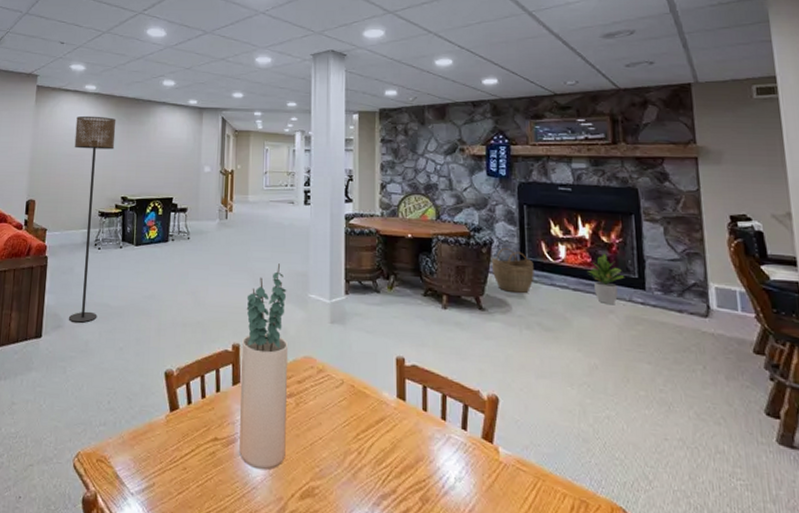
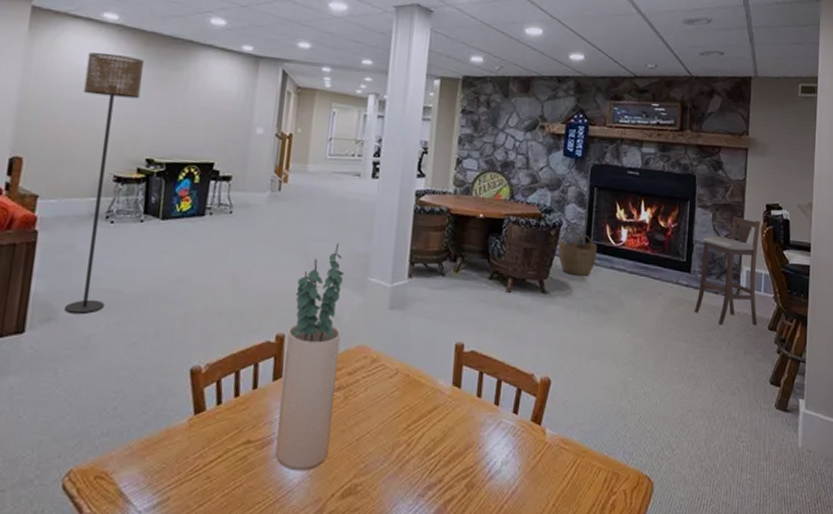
potted plant: present [588,253,625,305] -> none [644,237,675,287]
bar stool: none [655,229,739,349] -> present [694,216,761,326]

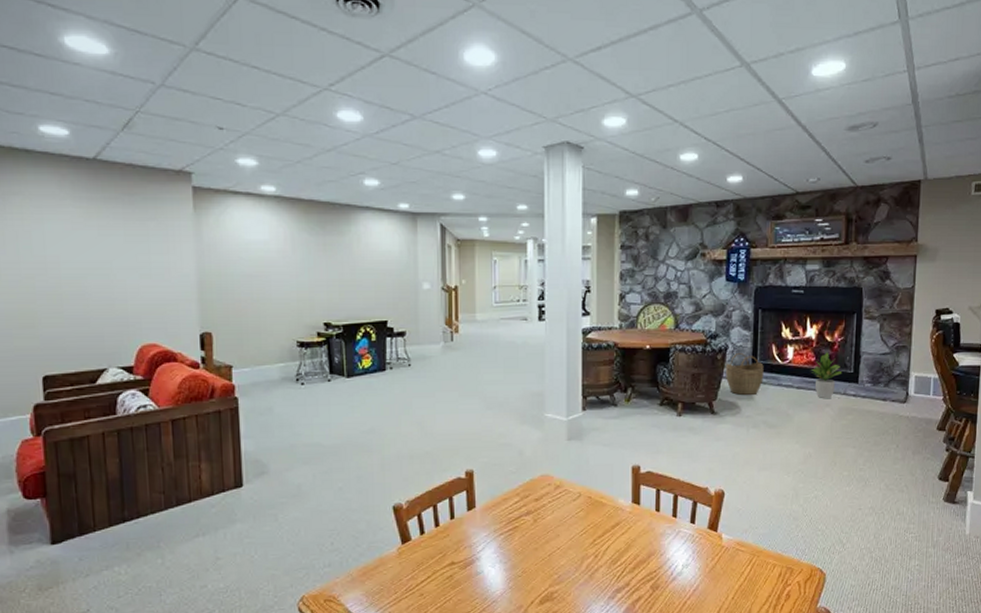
floor lamp: present [65,52,145,314] -> none [253,225,309,467]
vase: present [275,243,345,471] -> none [475,385,525,585]
potted plant: none [644,237,675,287] -> present [811,352,843,399]
bar stool: present [694,216,761,326] -> none [862,324,930,430]

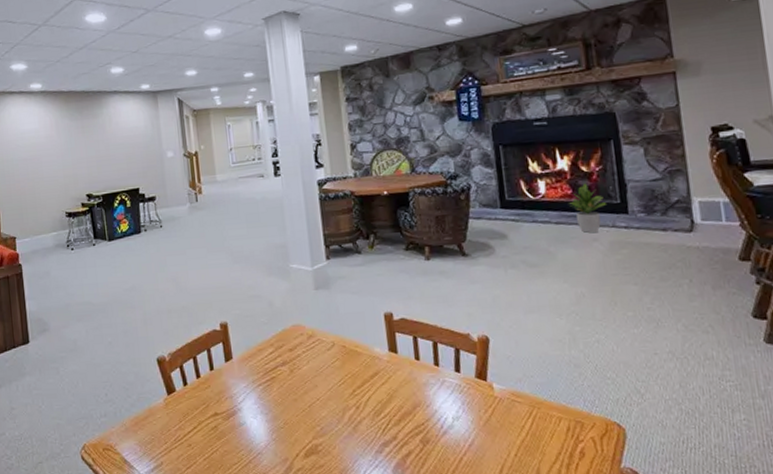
woven basket: present [725,352,764,396] -> none [471,190,516,235]

